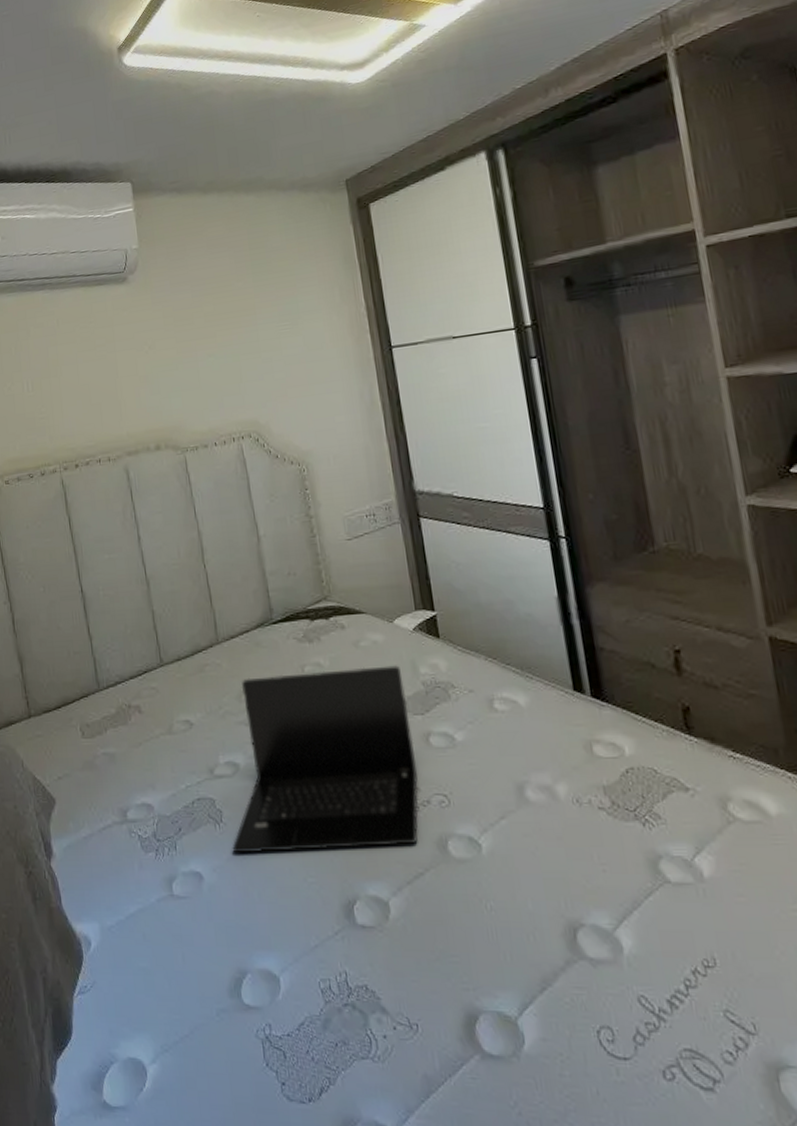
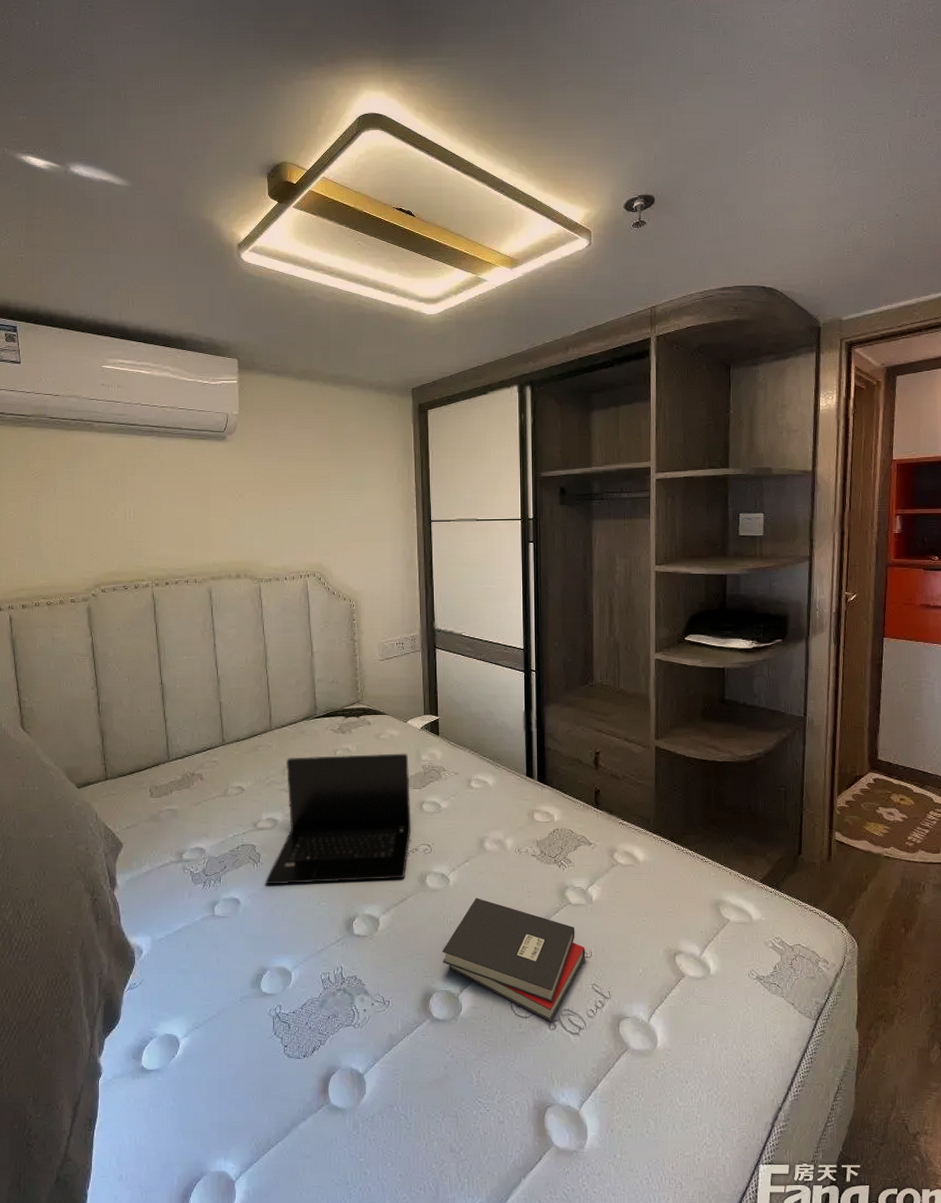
hardback book: none [483,873,706,1069] -> present [442,898,585,1022]

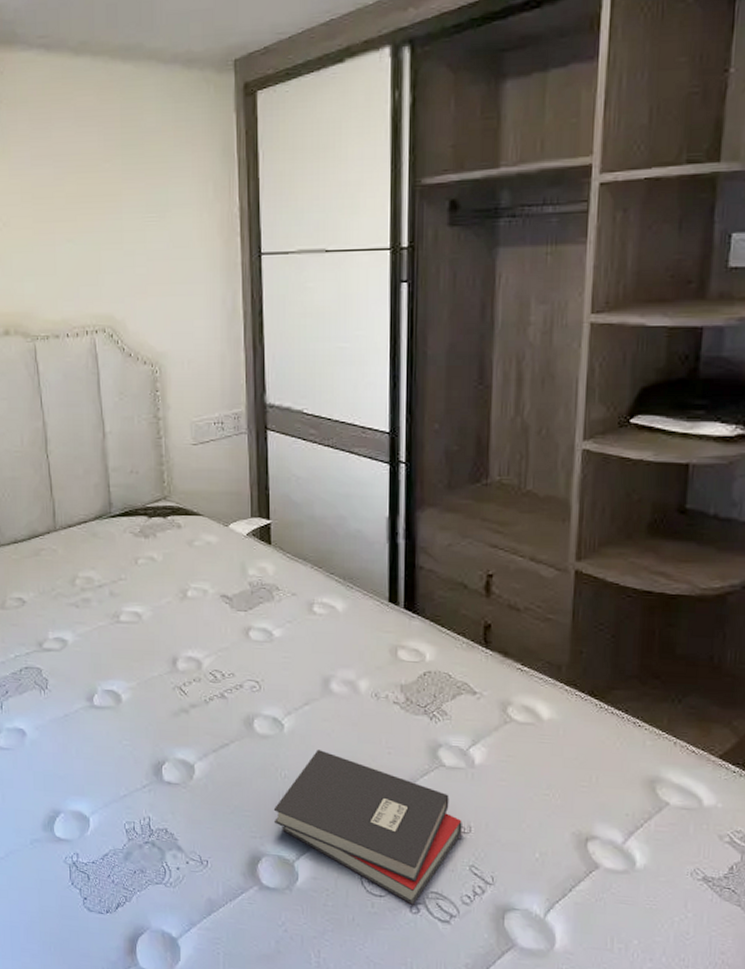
laptop: present [265,753,411,885] -> none [55,564,235,721]

